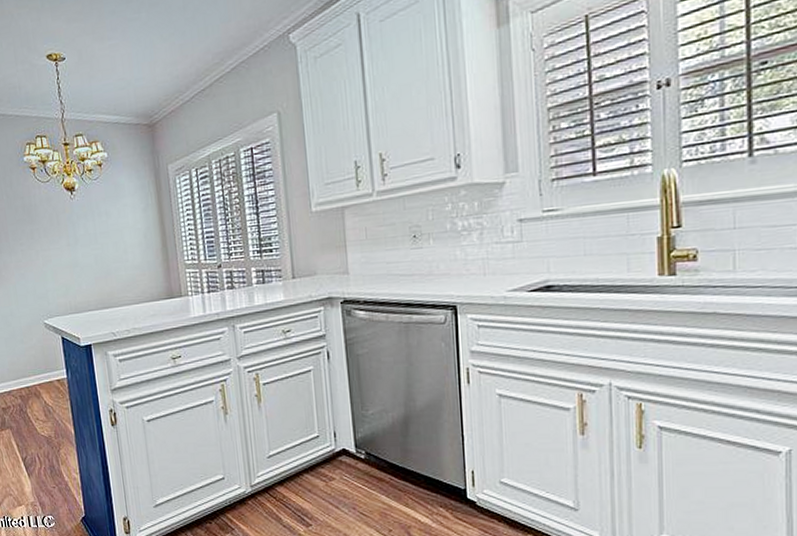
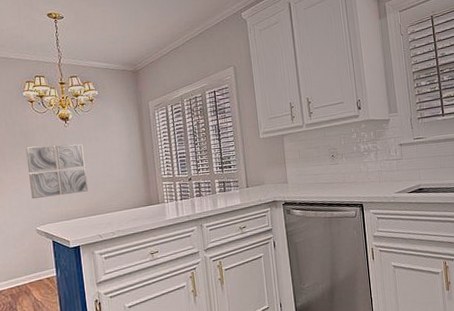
wall art: none [28,220,100,287] -> present [25,144,89,200]

